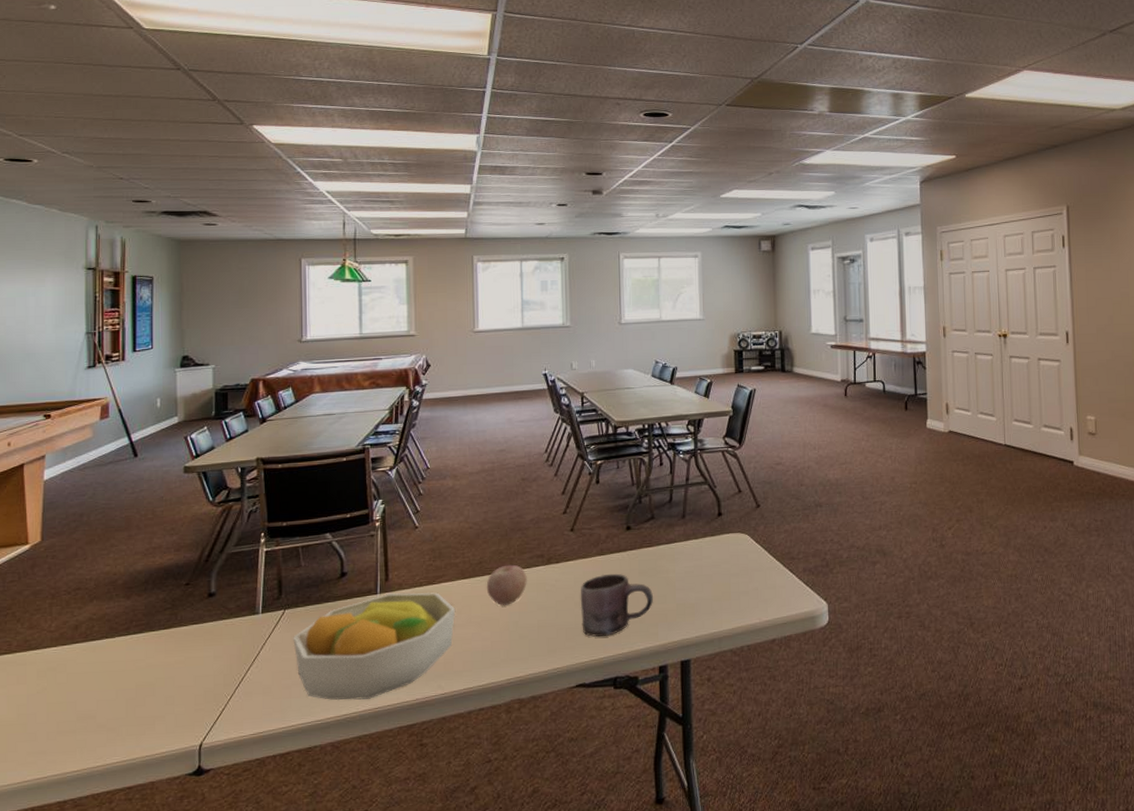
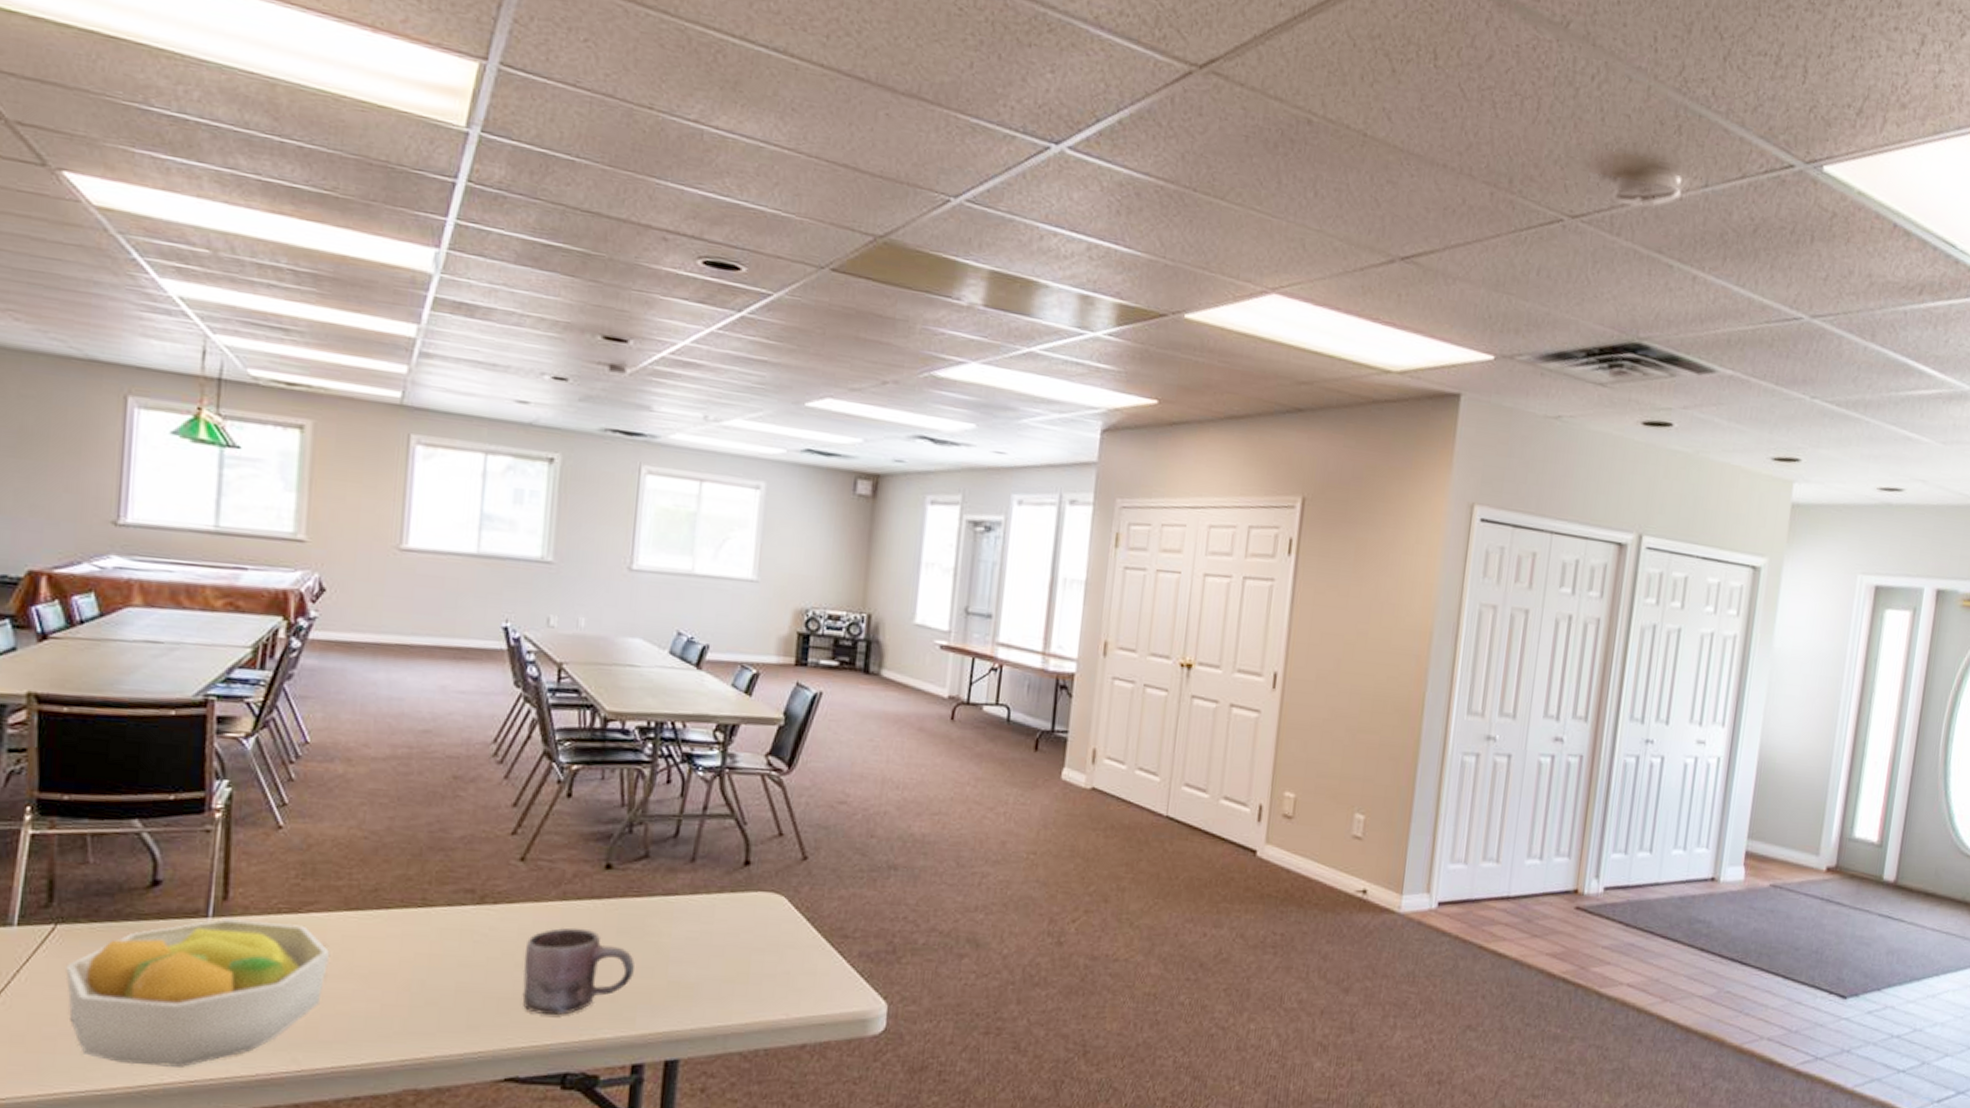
apple: present [486,564,527,605] -> none [381,897,446,955]

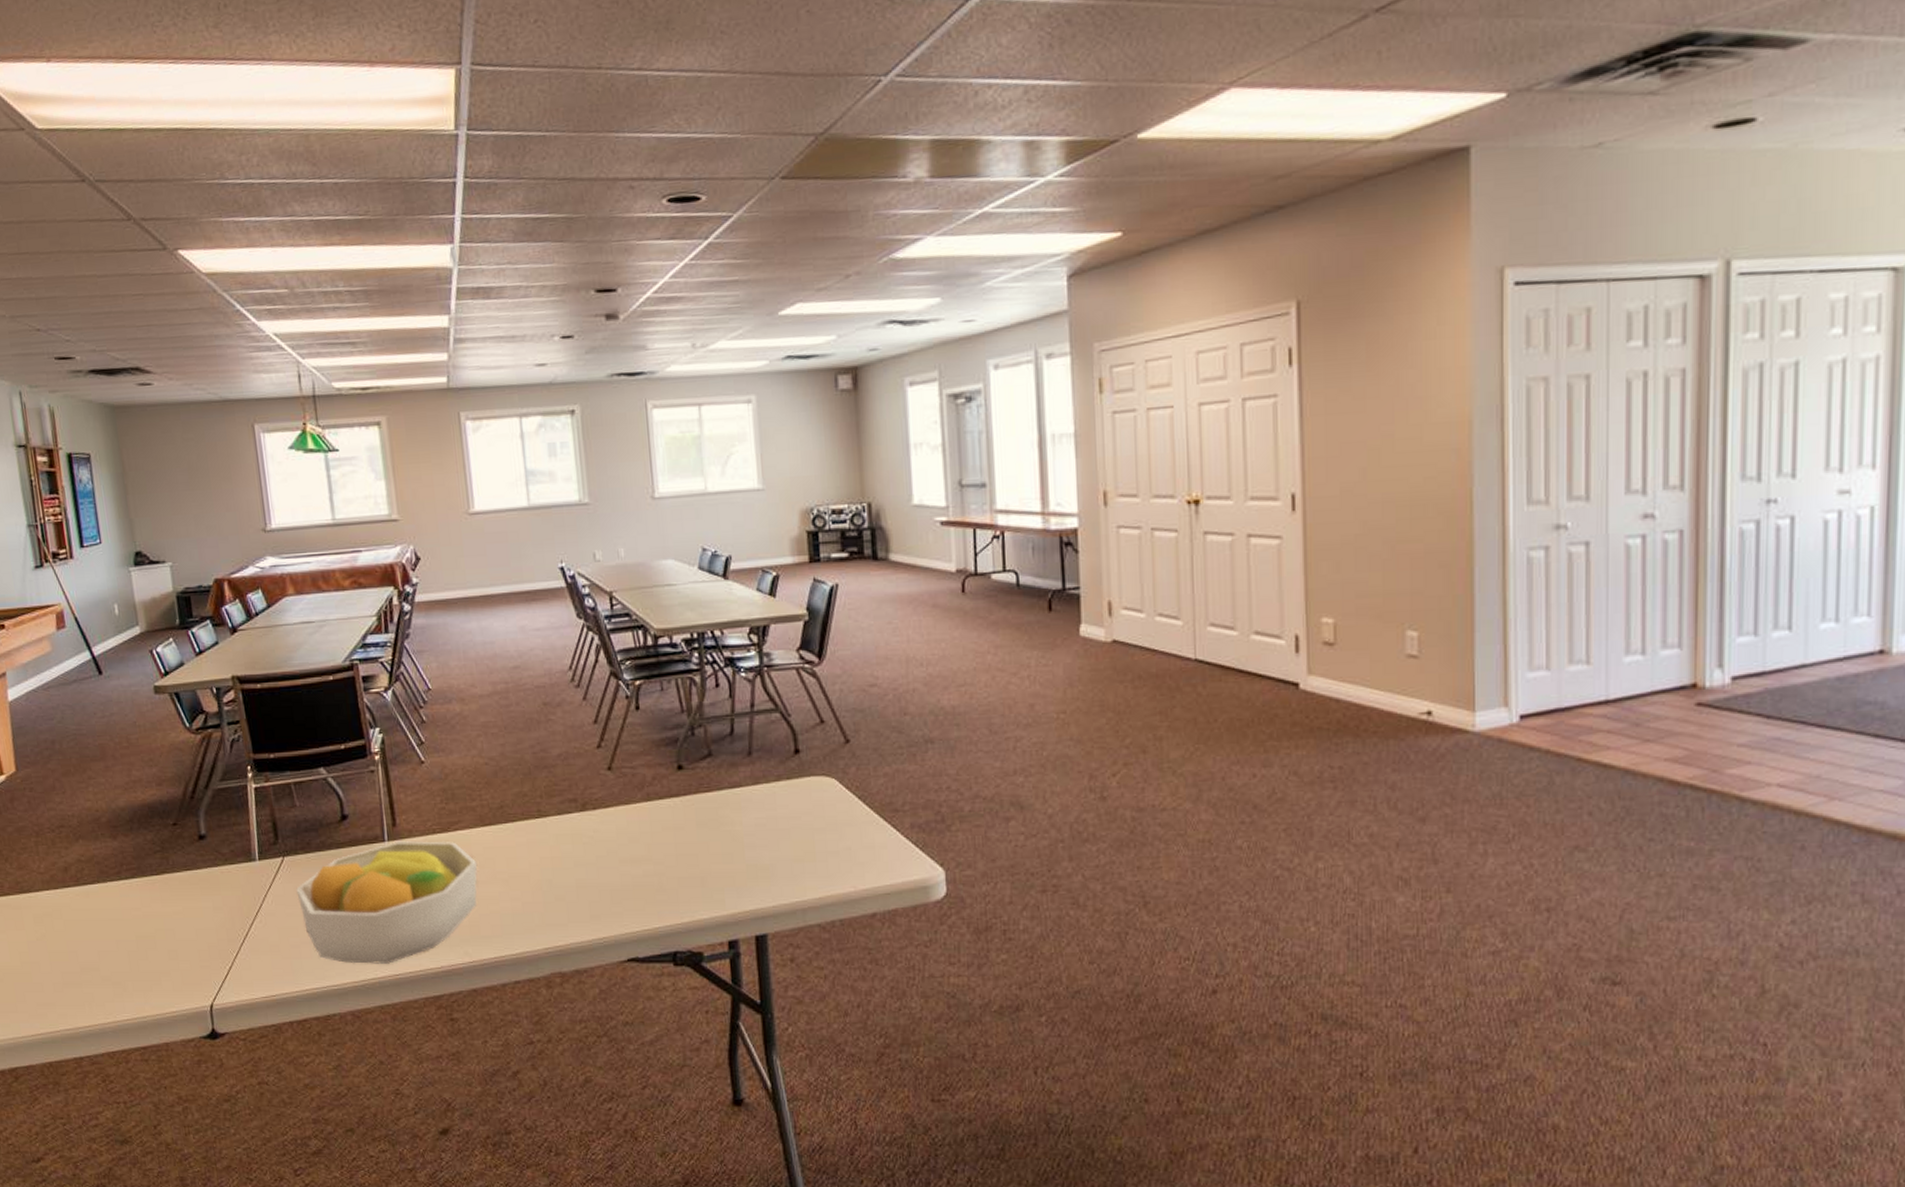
mug: present [522,927,635,1015] -> none [624,824,716,901]

